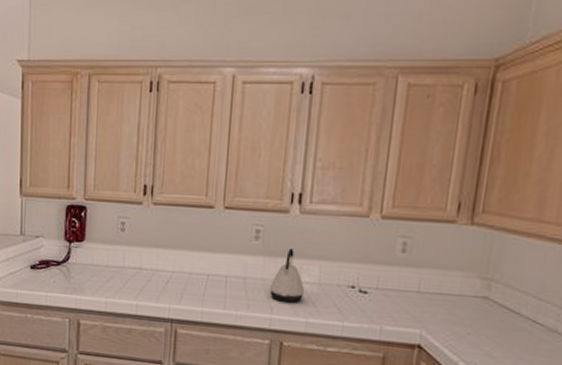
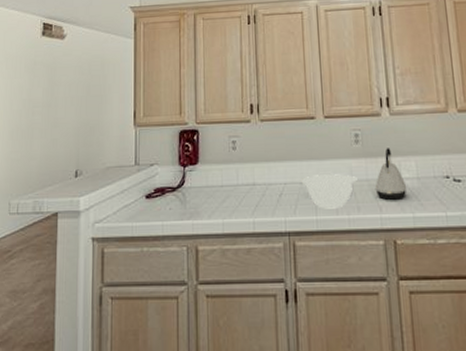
mixing bowl: none [190,267,251,304] -> present [301,174,357,209]

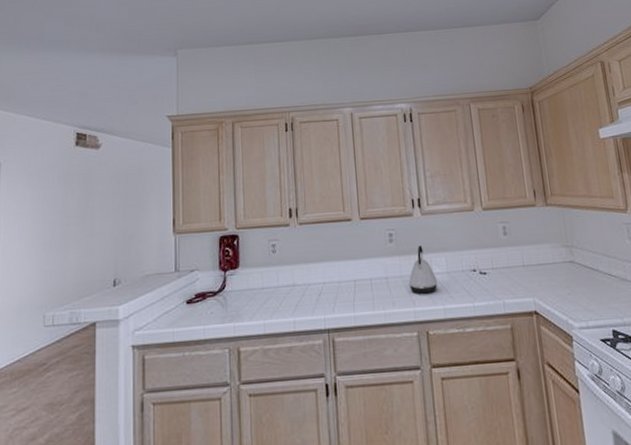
mixing bowl: present [301,174,357,209] -> none [339,272,392,306]

